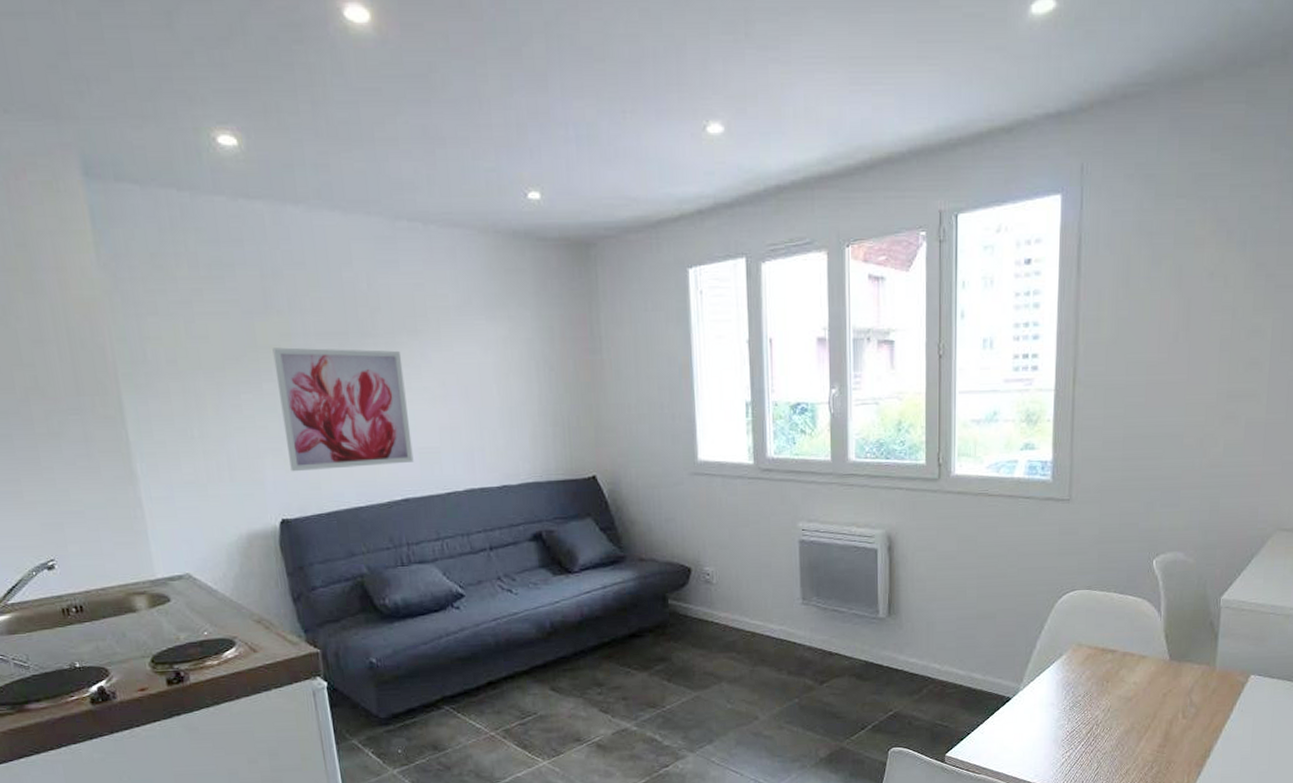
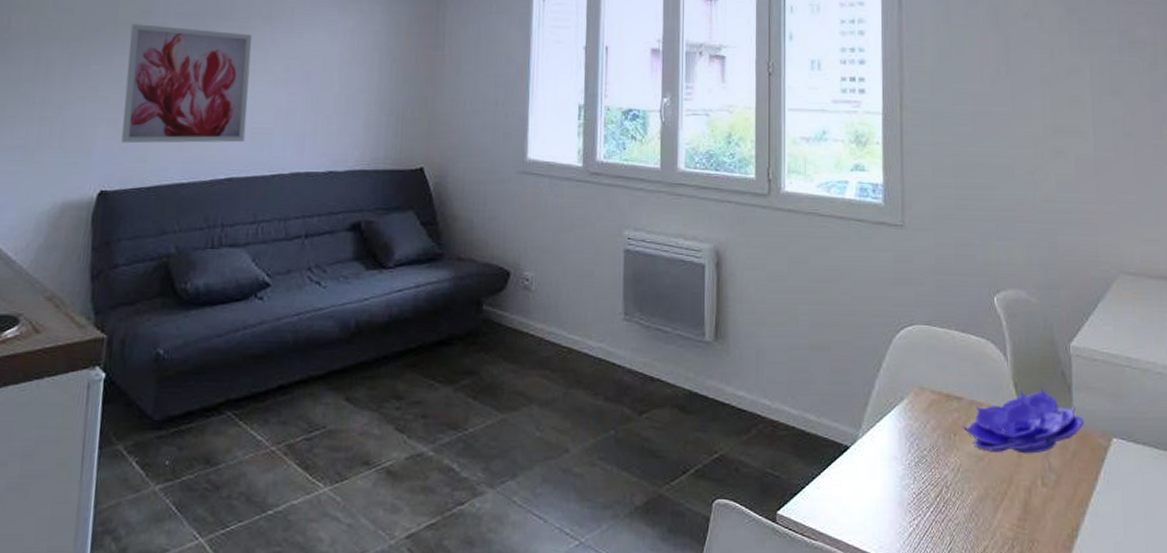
decorative bowl: none [1114,636,1226,694] -> present [961,387,1084,454]

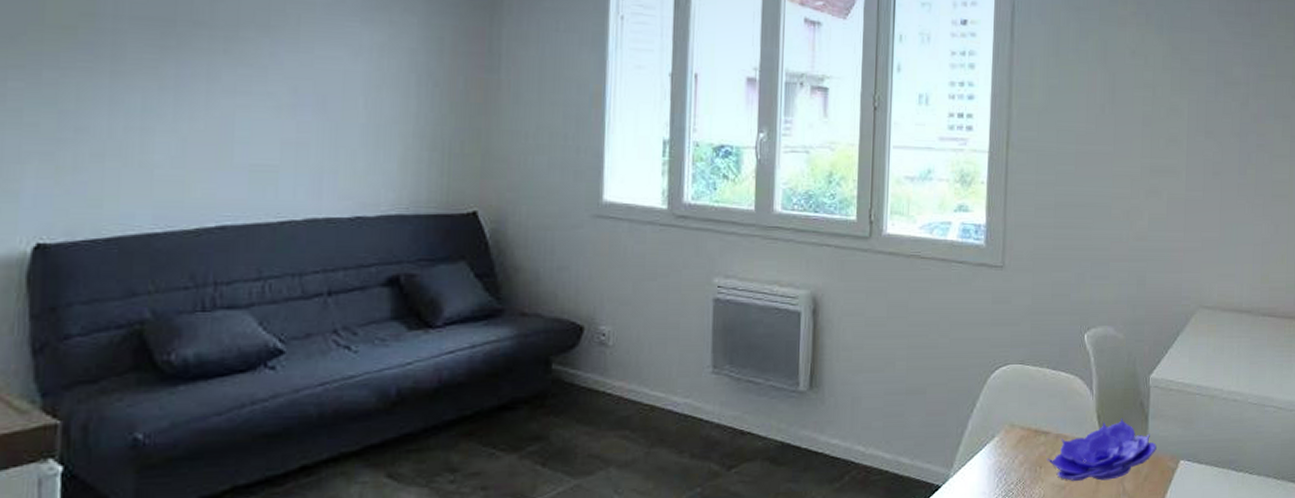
wall art: present [121,23,252,144] -> none [62,28,244,184]

